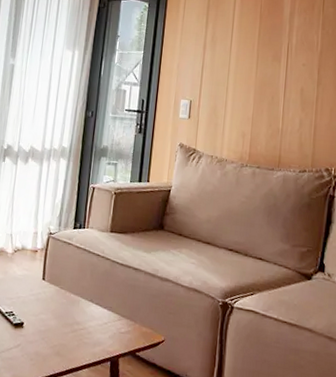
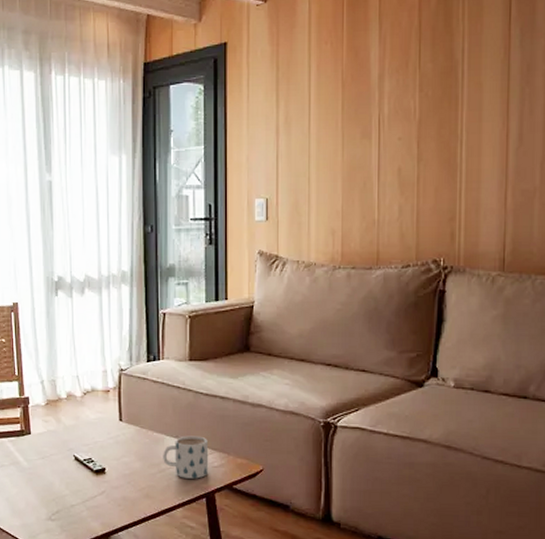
mug: none [76,300,119,343] -> present [163,436,209,479]

